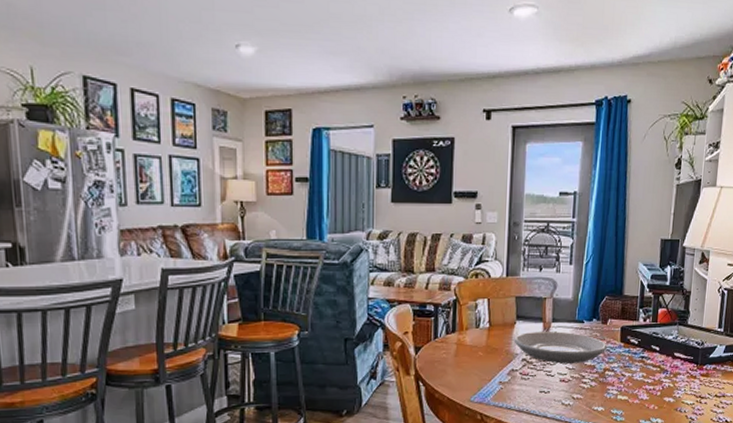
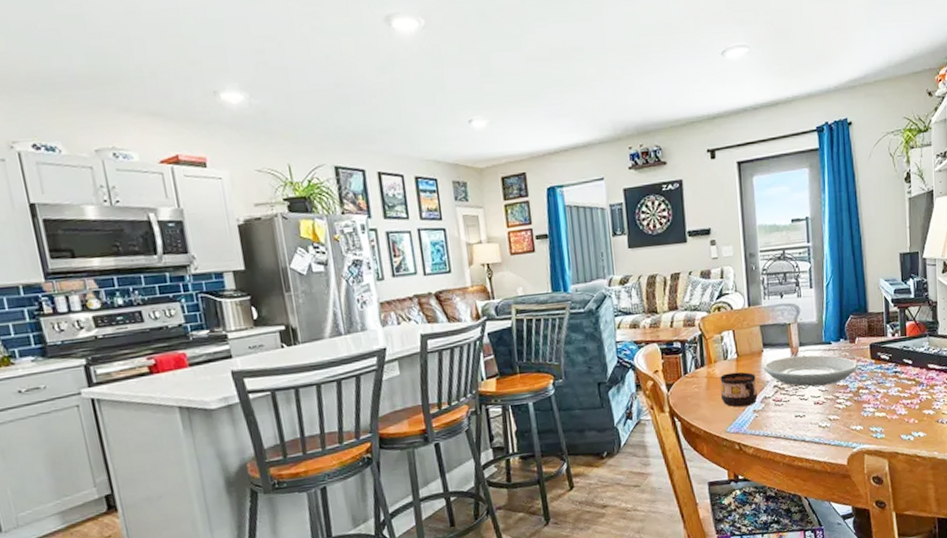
cup: none [469,341,506,377] -> present [720,372,758,408]

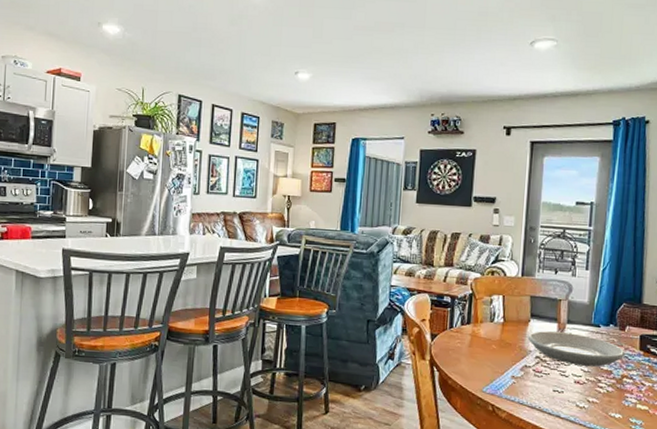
cup: present [720,372,758,408] -> none [482,335,519,371]

